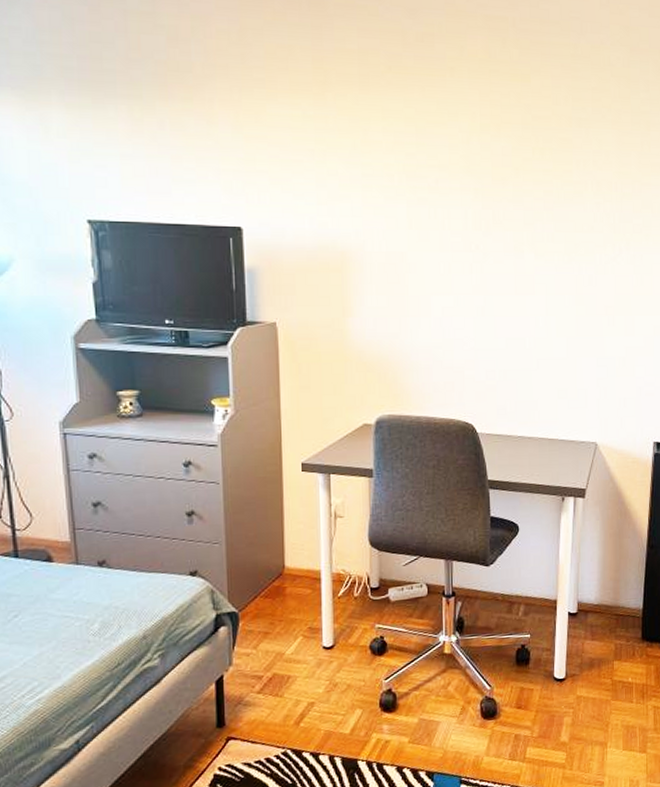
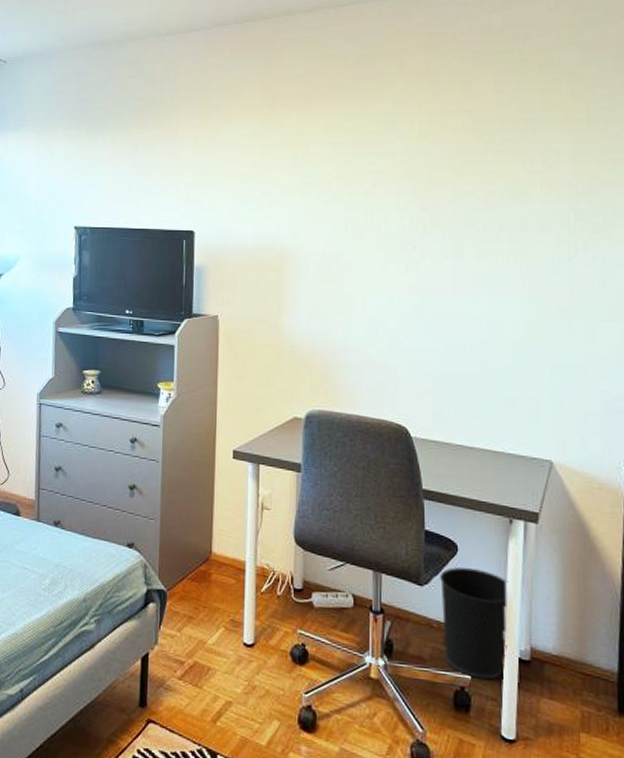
wastebasket: none [504,543,561,636] -> present [440,567,508,680]

